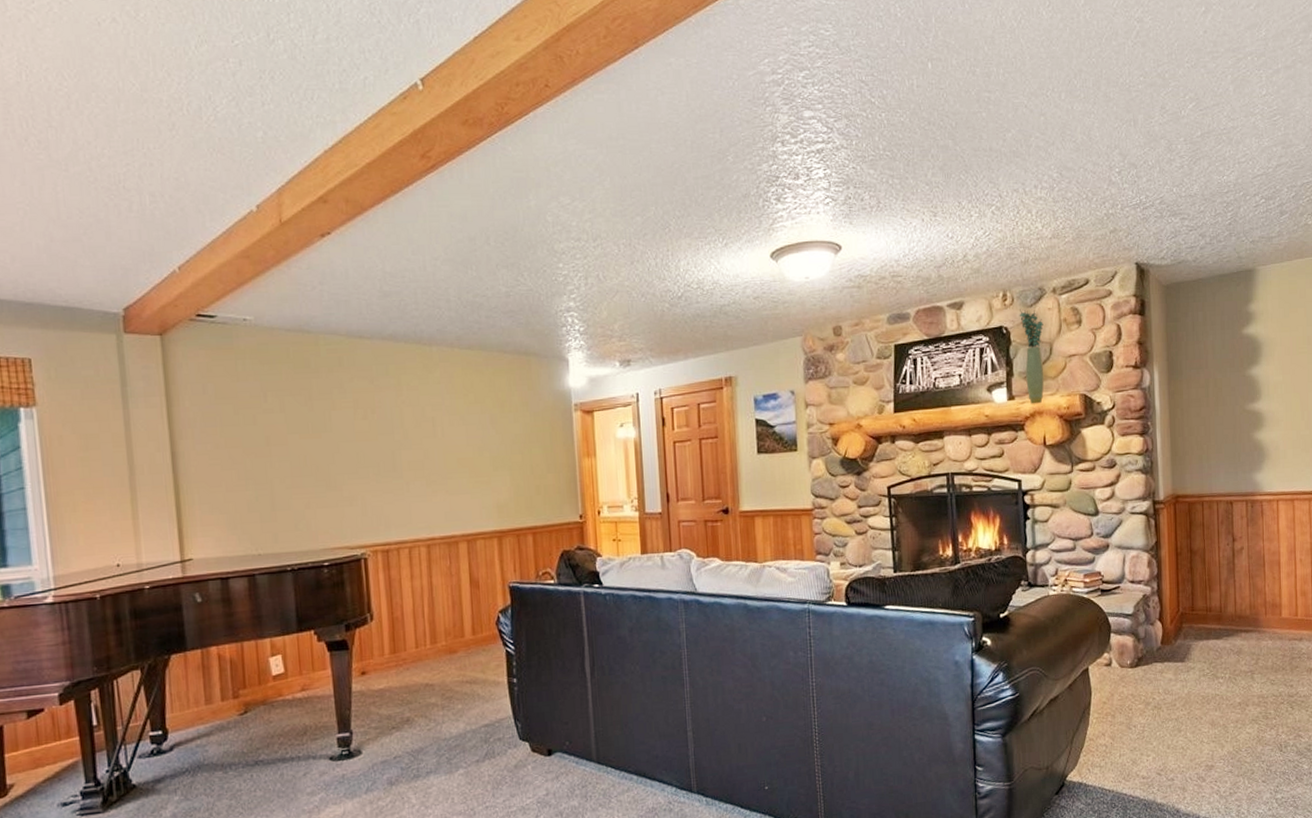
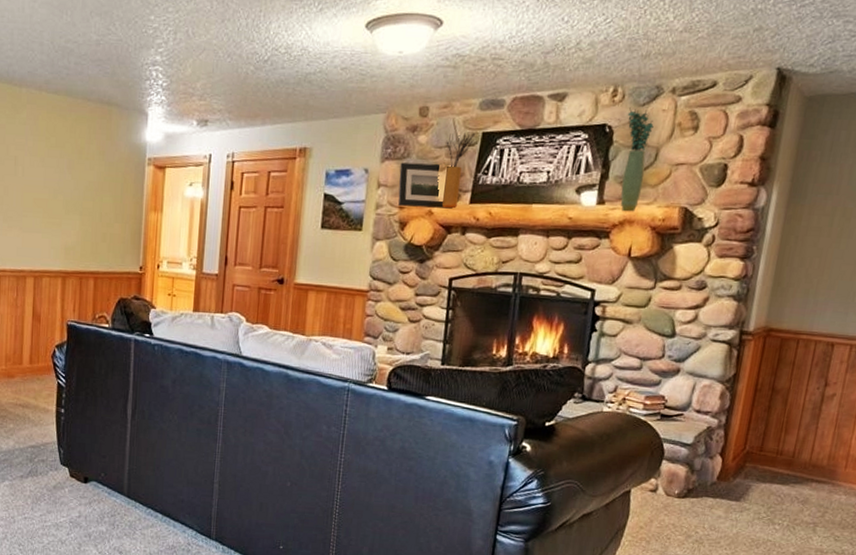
picture frame: none [823,379,879,422] -> present [398,162,455,209]
vase: none [863,346,889,420] -> present [442,132,476,209]

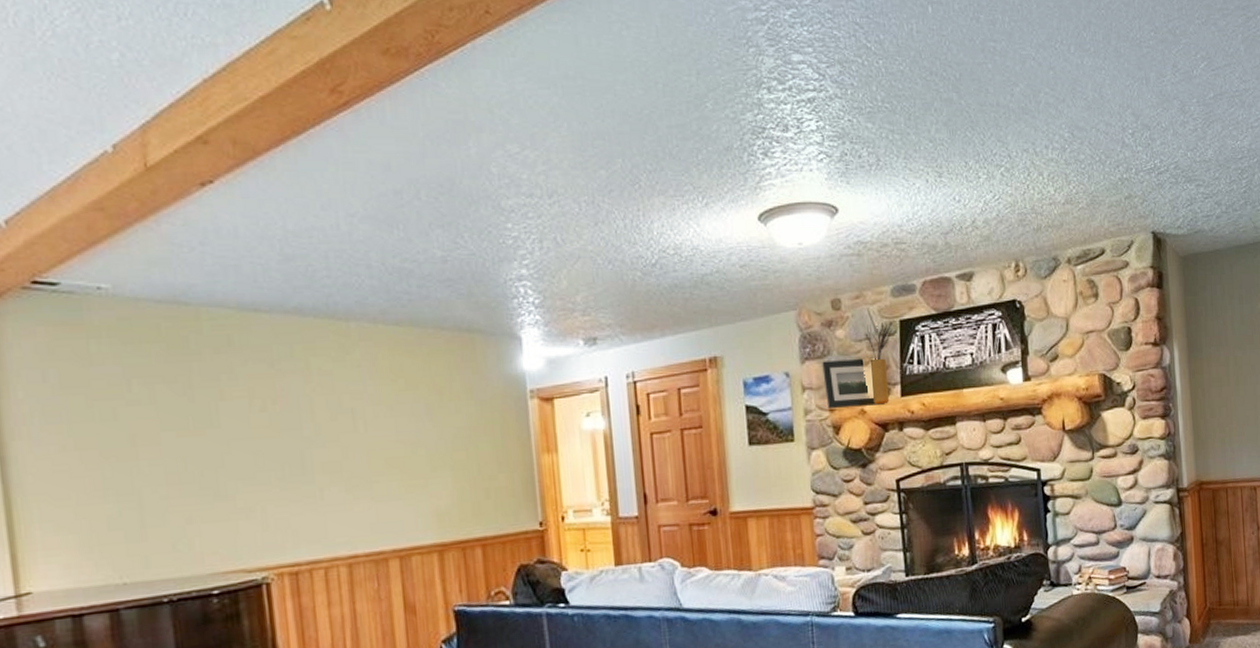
vase: present [620,107,654,212] -> none [1033,281,1062,386]

